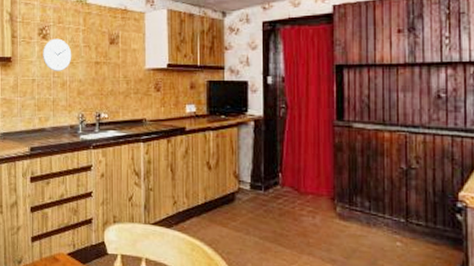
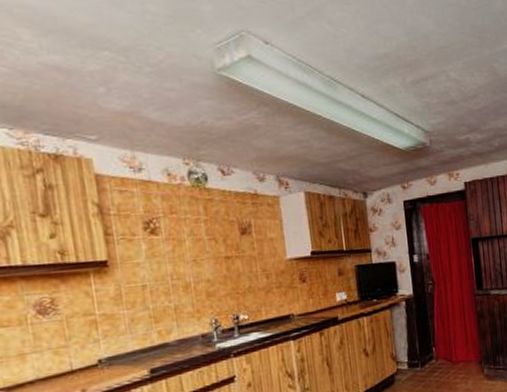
wall clock: present [43,38,72,71] -> none [152,232,194,273]

